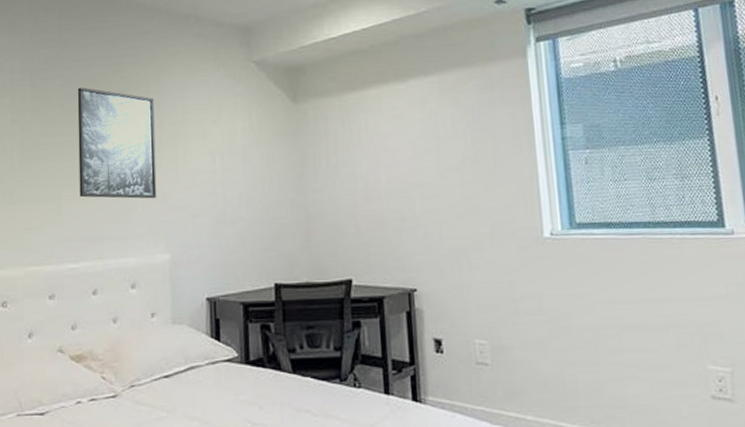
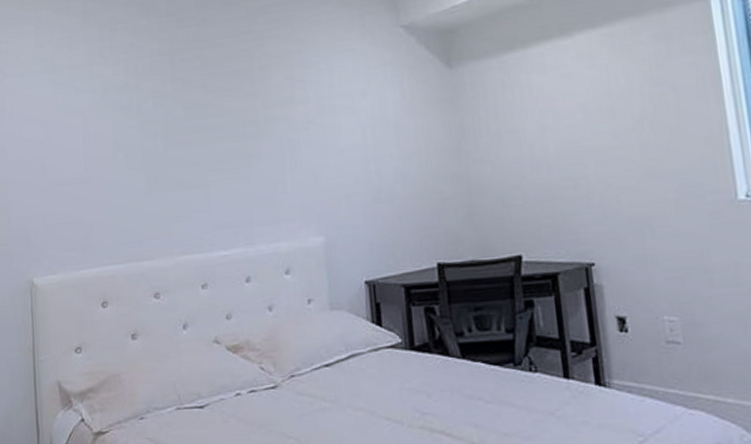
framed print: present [77,87,157,199] -> none [218,66,307,182]

